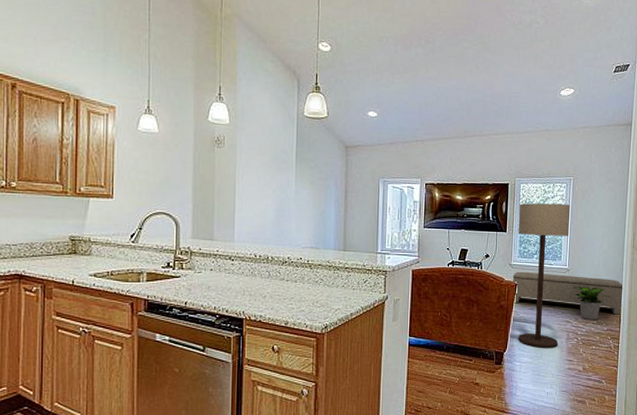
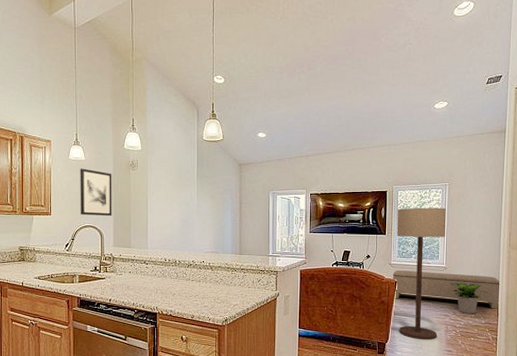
wall art: none [151,142,192,201] -> present [80,168,112,216]

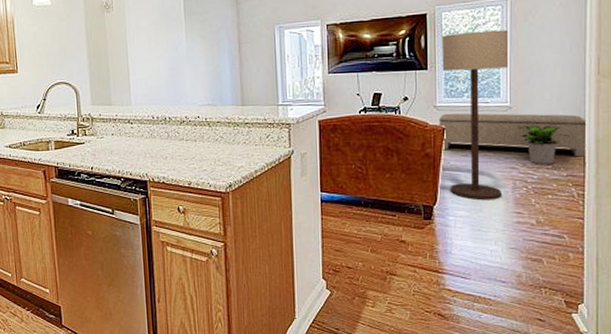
wall art: present [80,168,112,216] -> none [46,15,87,71]

